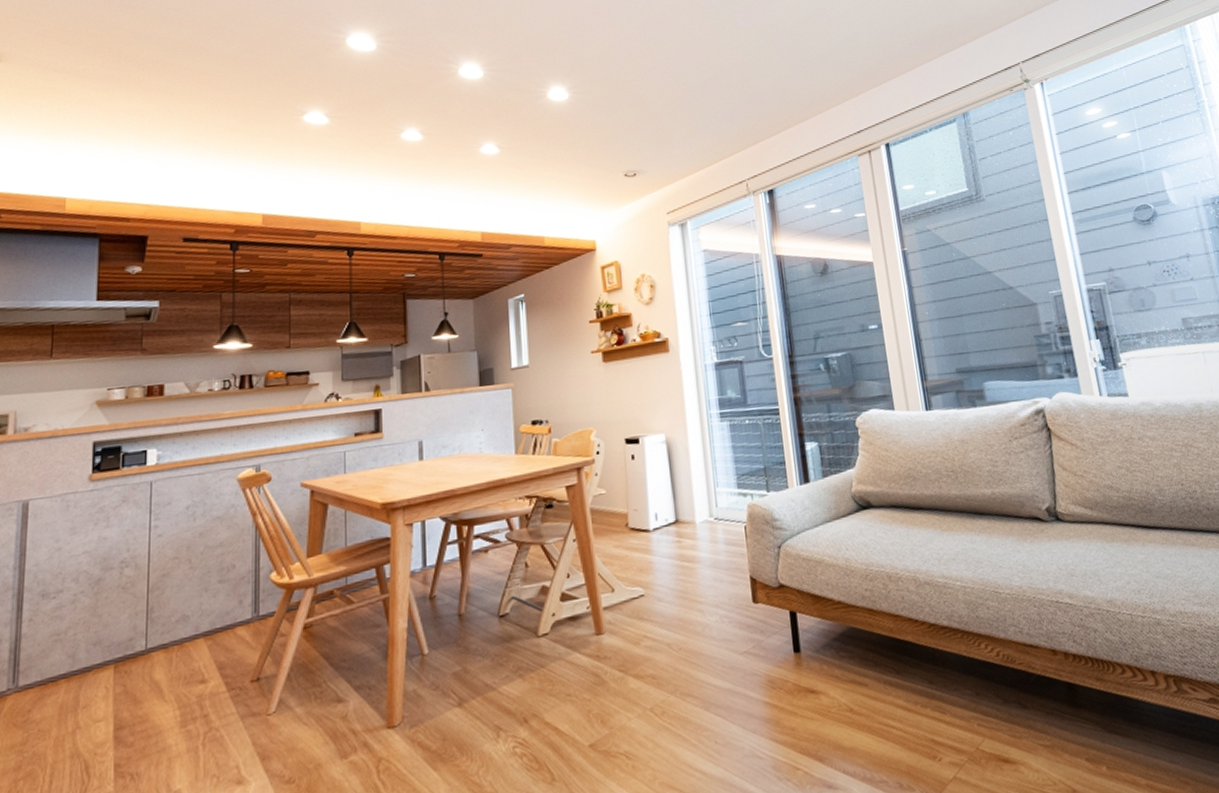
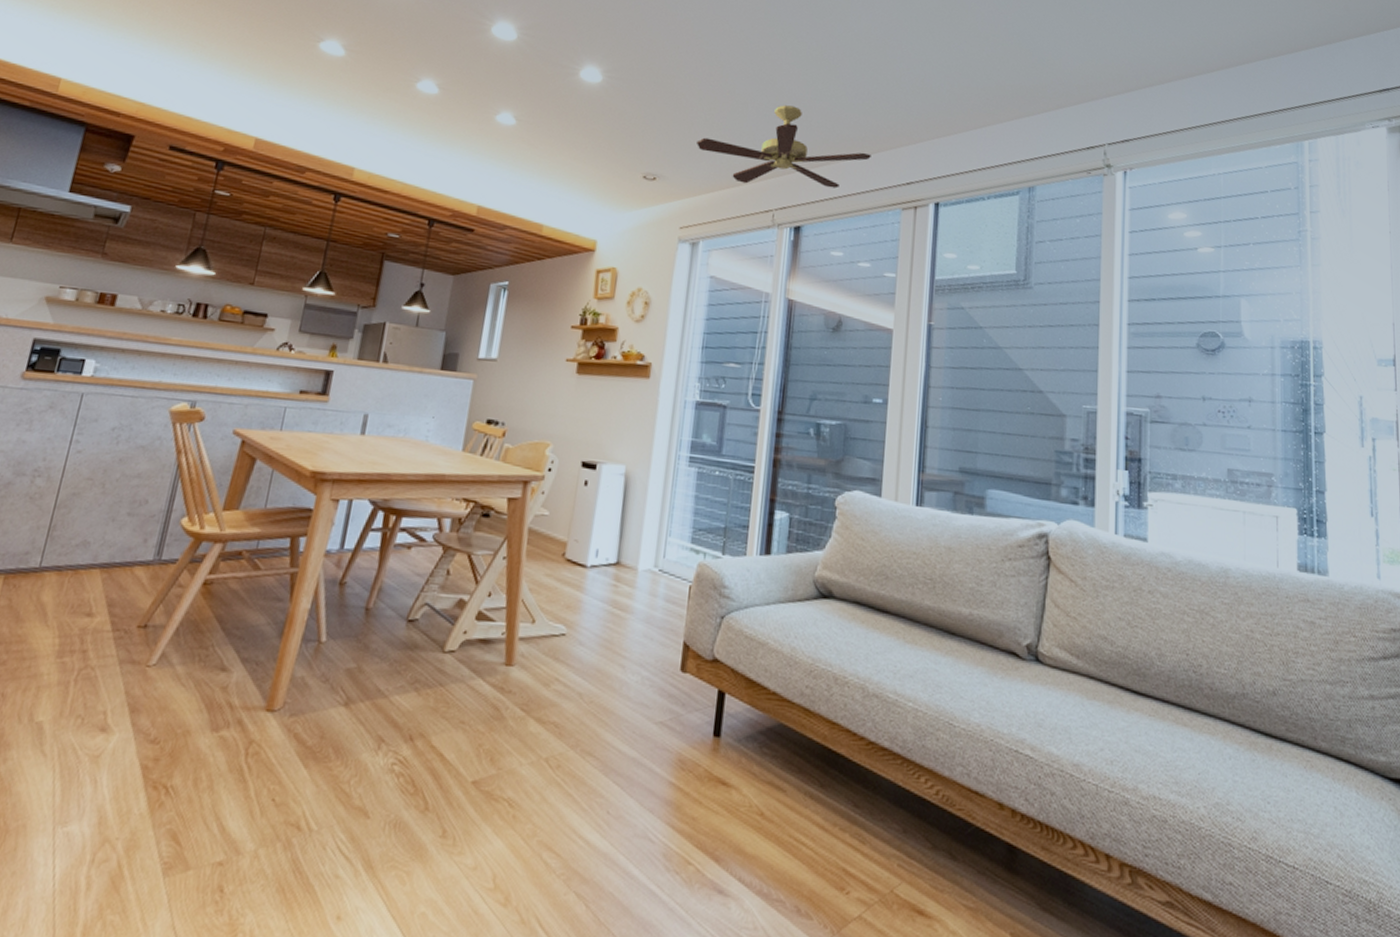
ceiling fan: none [664,85,821,162] -> present [695,105,871,189]

